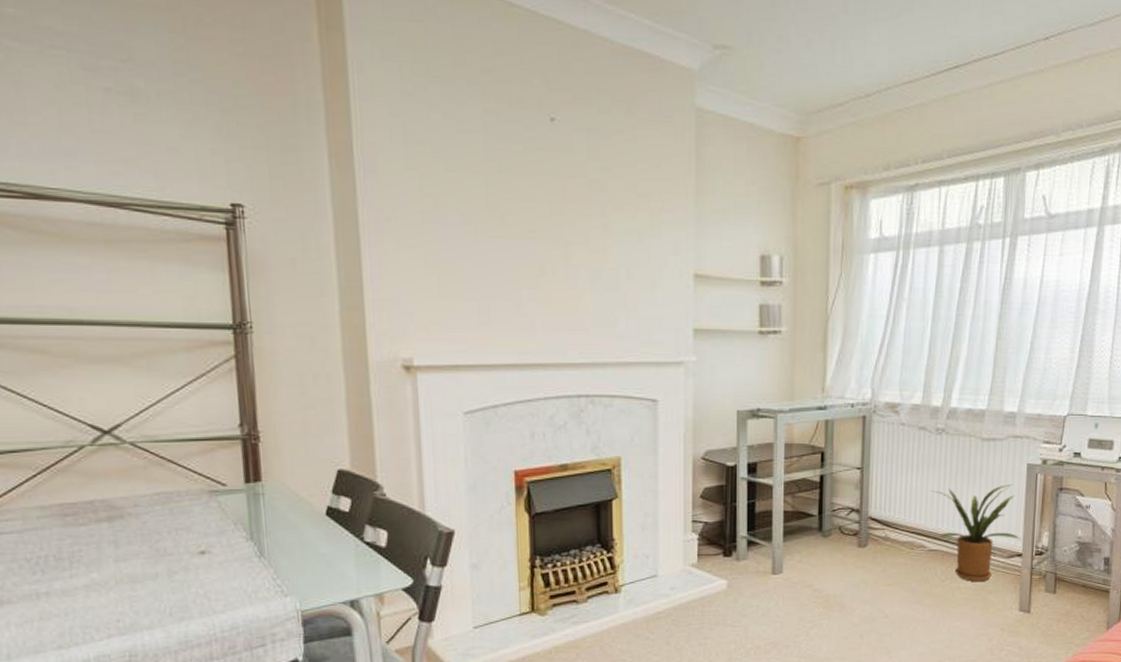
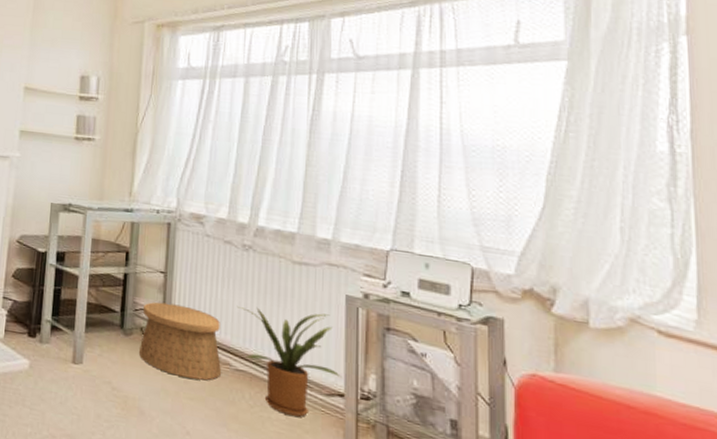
basket: none [839,498,917,567] -> present [139,302,222,381]

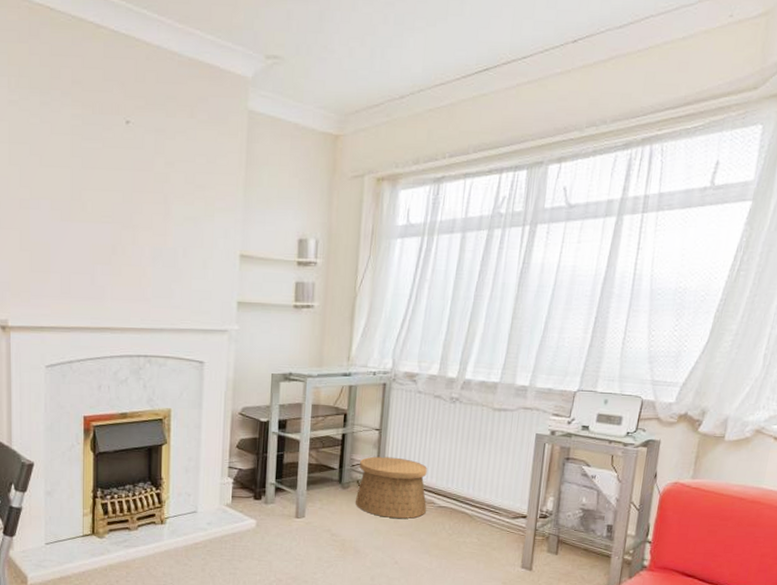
house plant: present [236,305,342,417] -> none [442,451,526,538]

